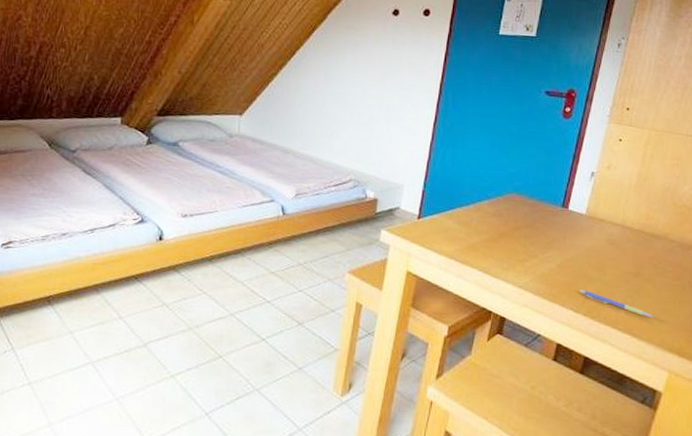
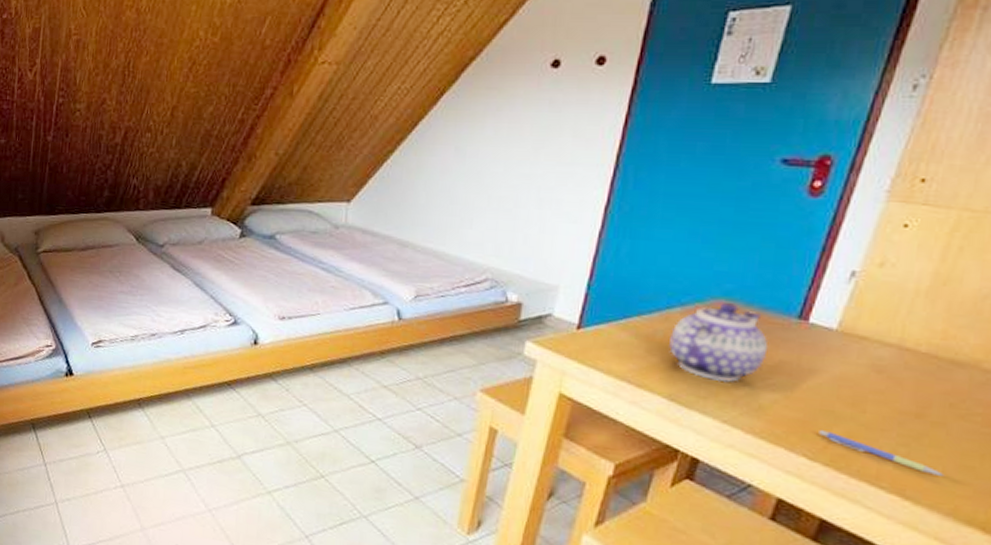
teapot: none [481,196,545,257] -> present [669,303,769,383]

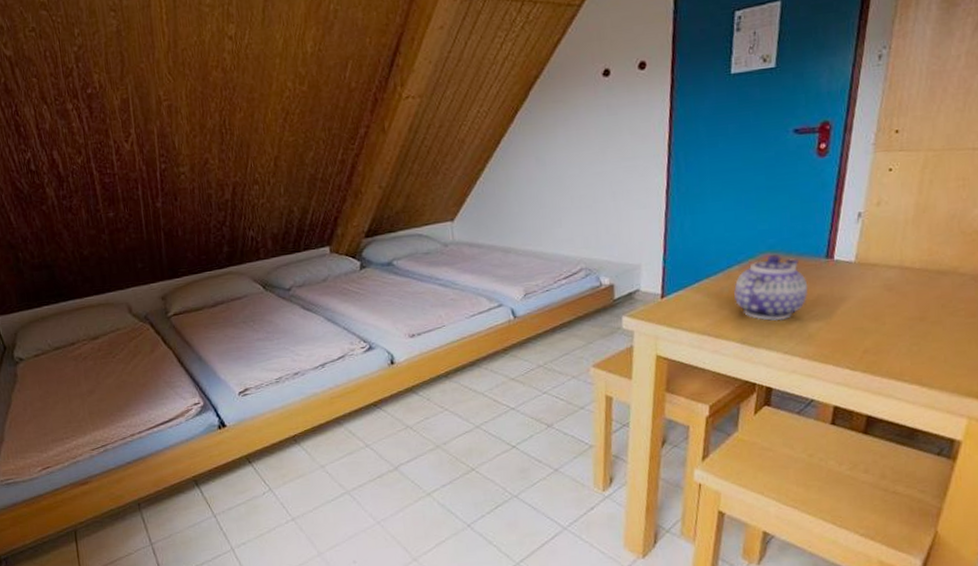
pen: present [819,429,945,476] -> none [855,343,947,363]

